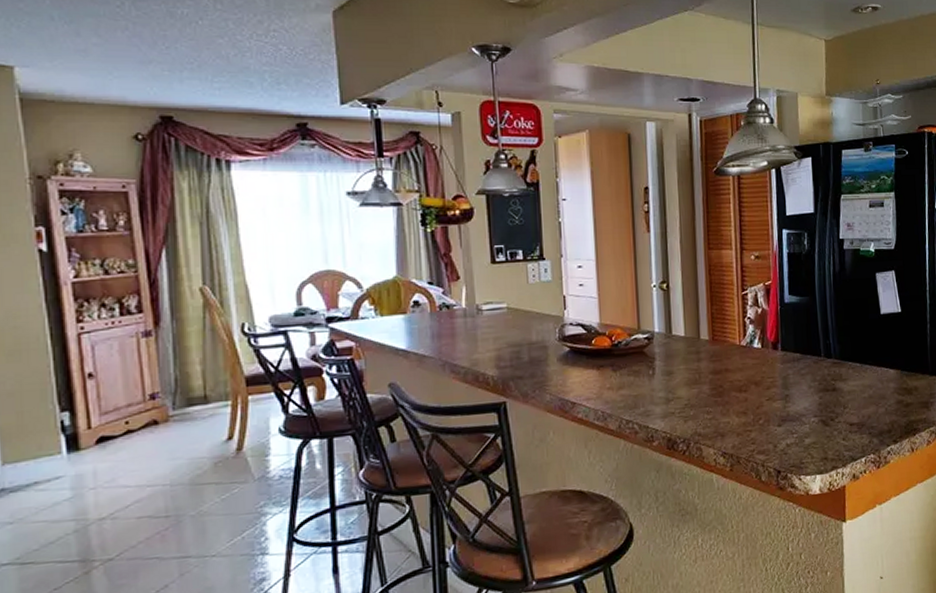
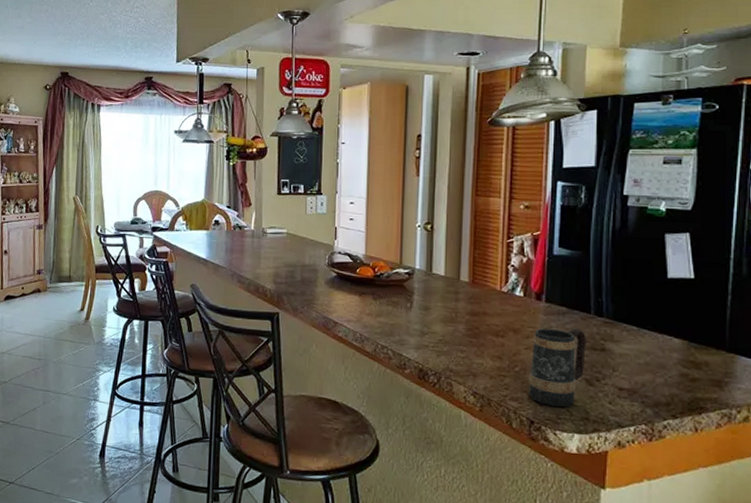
mug: none [772,372,820,453] -> present [529,328,586,408]

